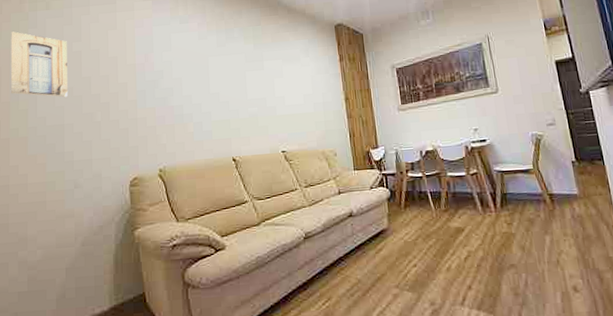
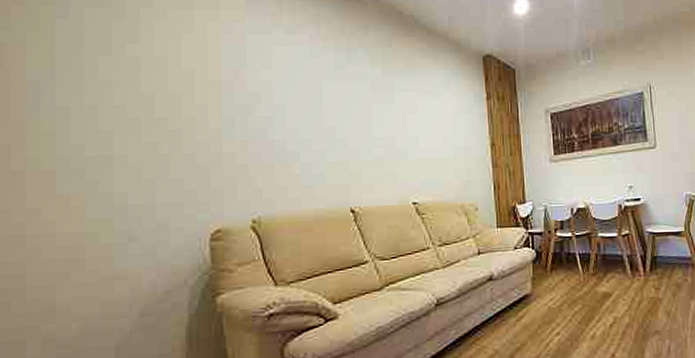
wall art: present [10,31,68,98] -> none [26,20,118,119]

